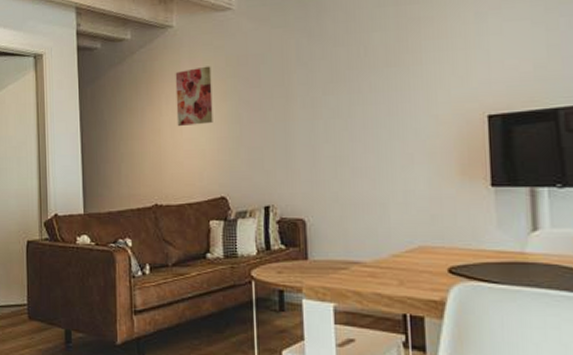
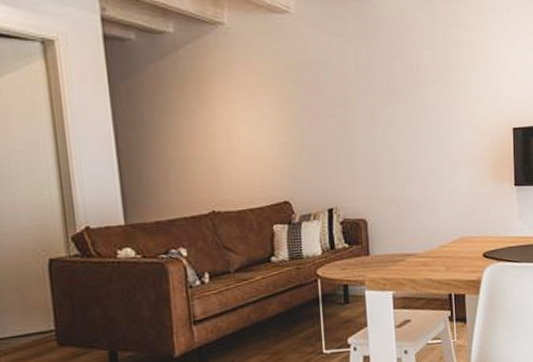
wall art: present [175,66,213,126] -> none [229,69,273,130]

